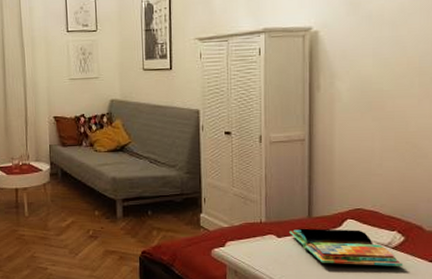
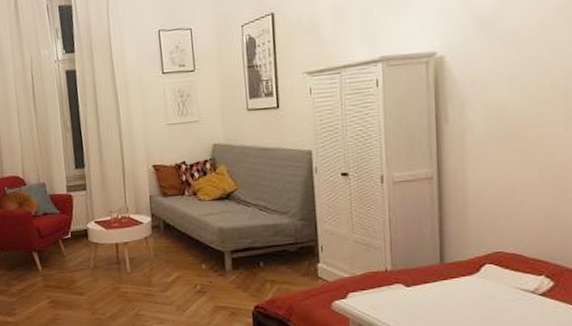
book: present [290,228,404,266] -> none [419,275,554,315]

